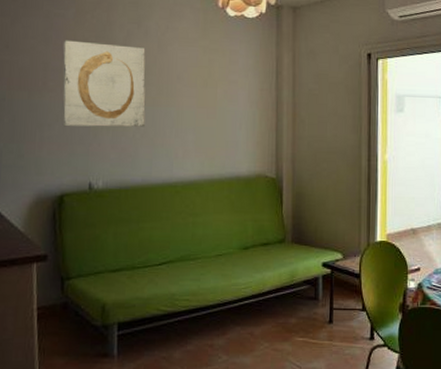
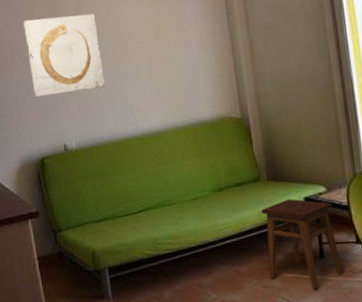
stool: none [282,263,347,355] -> present [261,198,343,290]

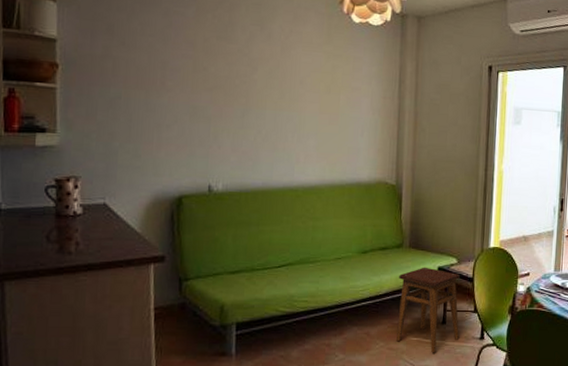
wall art: present [22,13,105,98] -> none [181,39,268,131]

